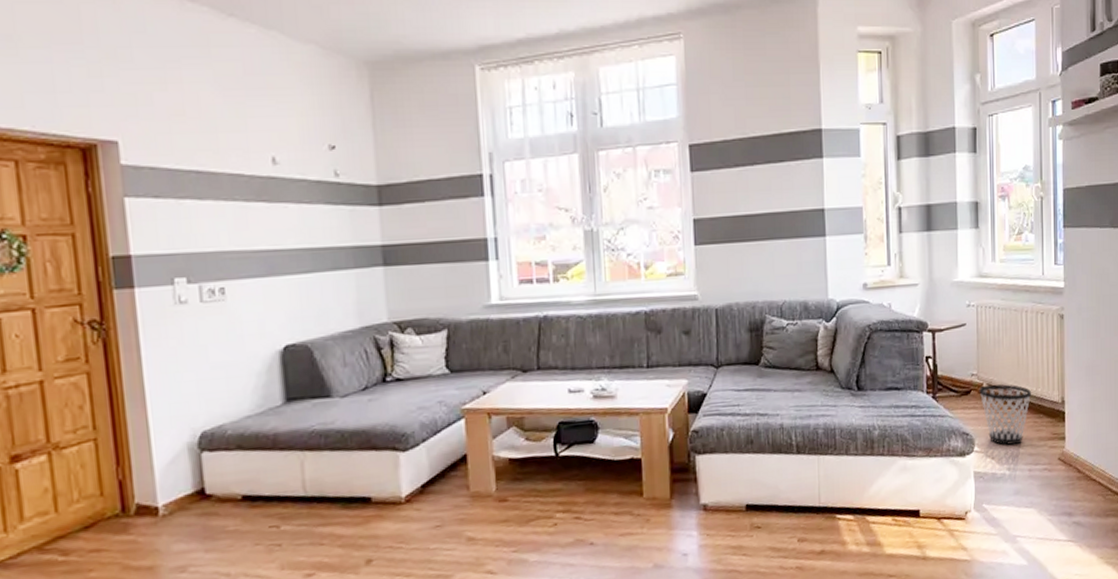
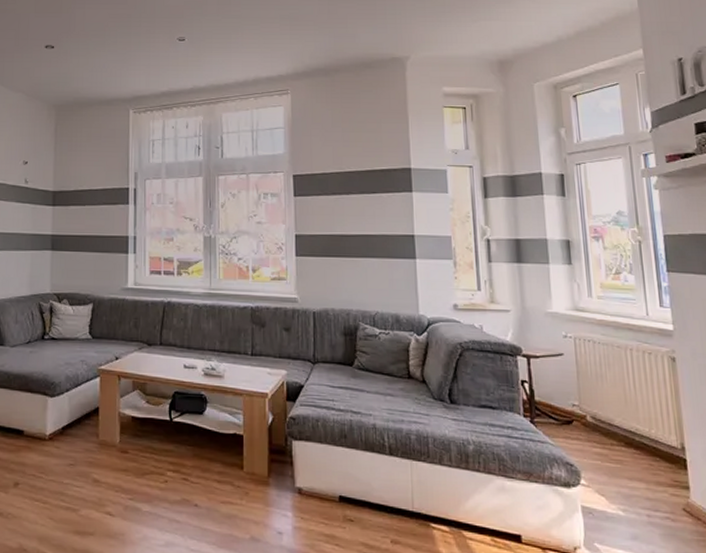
wastebasket: present [979,384,1032,445] -> none [582,417,645,486]

